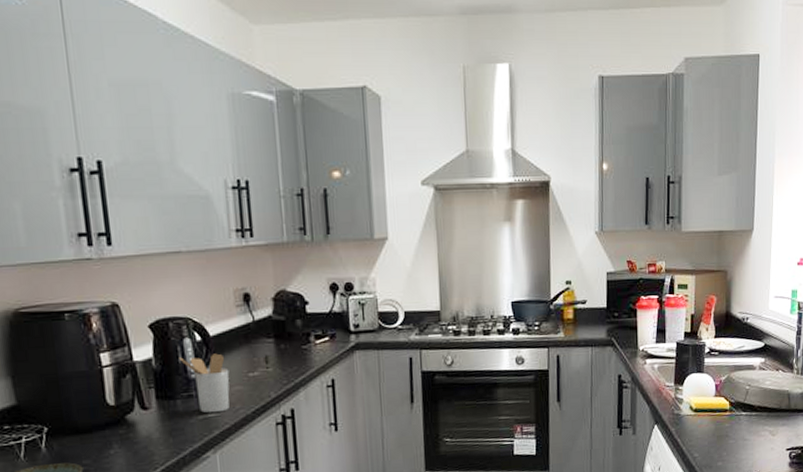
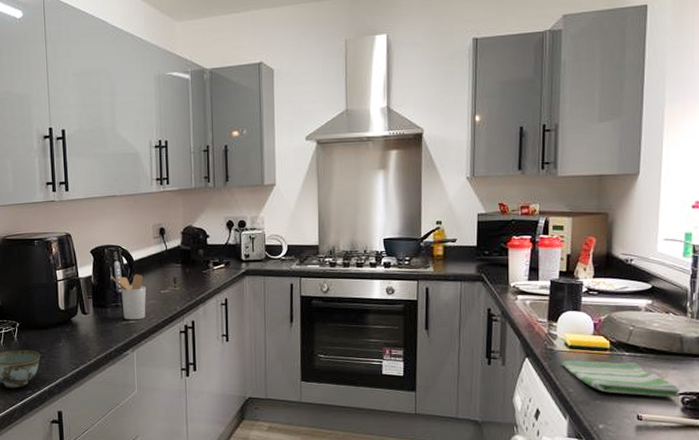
dish towel: none [686,422,789,455] -> present [560,360,681,398]

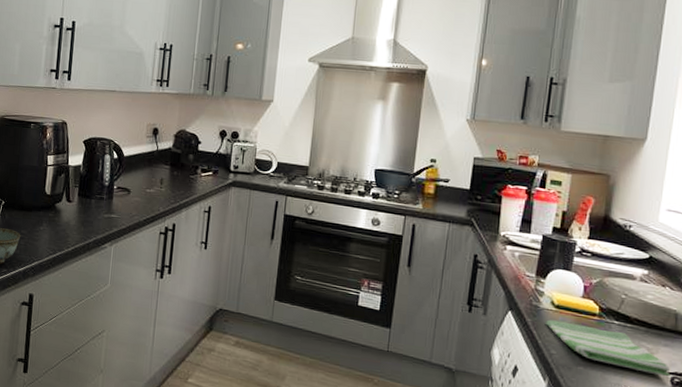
utensil holder: present [110,274,147,320] -> none [99,168,133,215]

